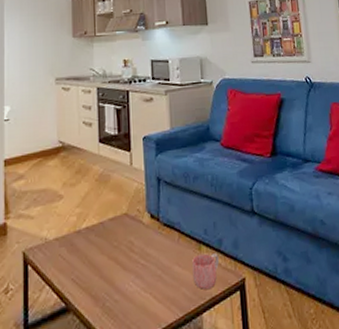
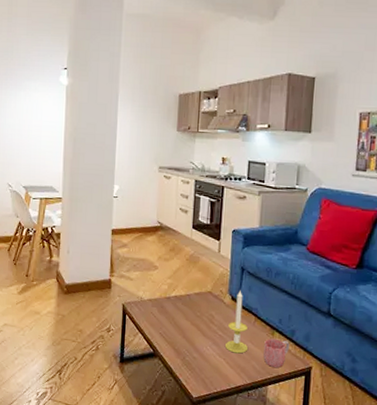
candle: none [150,204,176,283] -> present [225,290,249,354]

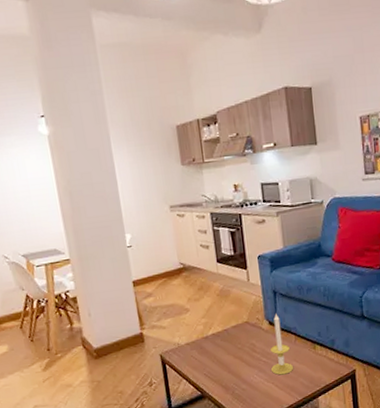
mug: present [263,338,290,368] -> none [308,351,333,379]

